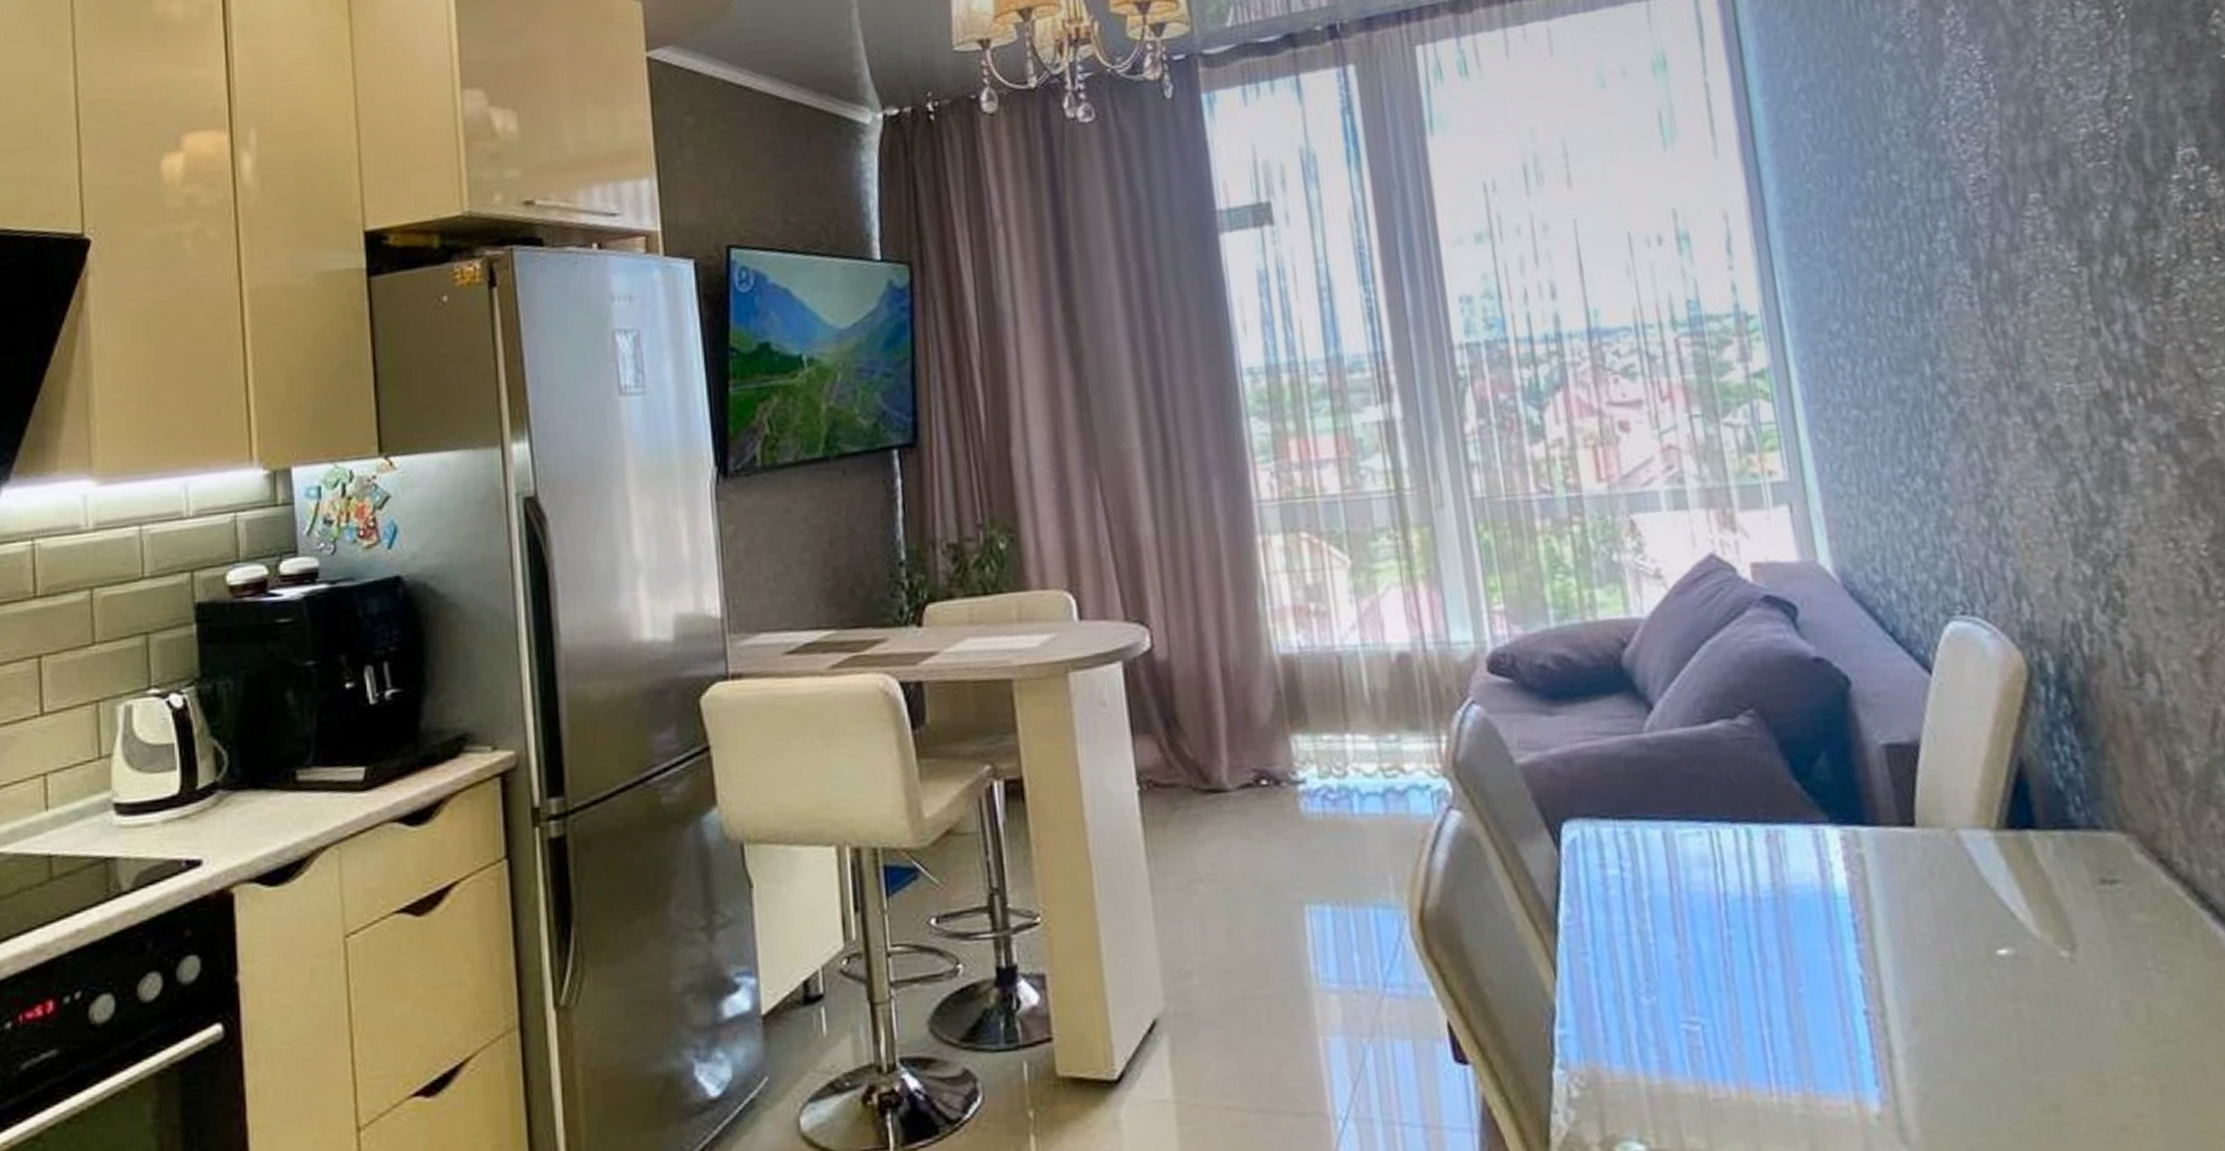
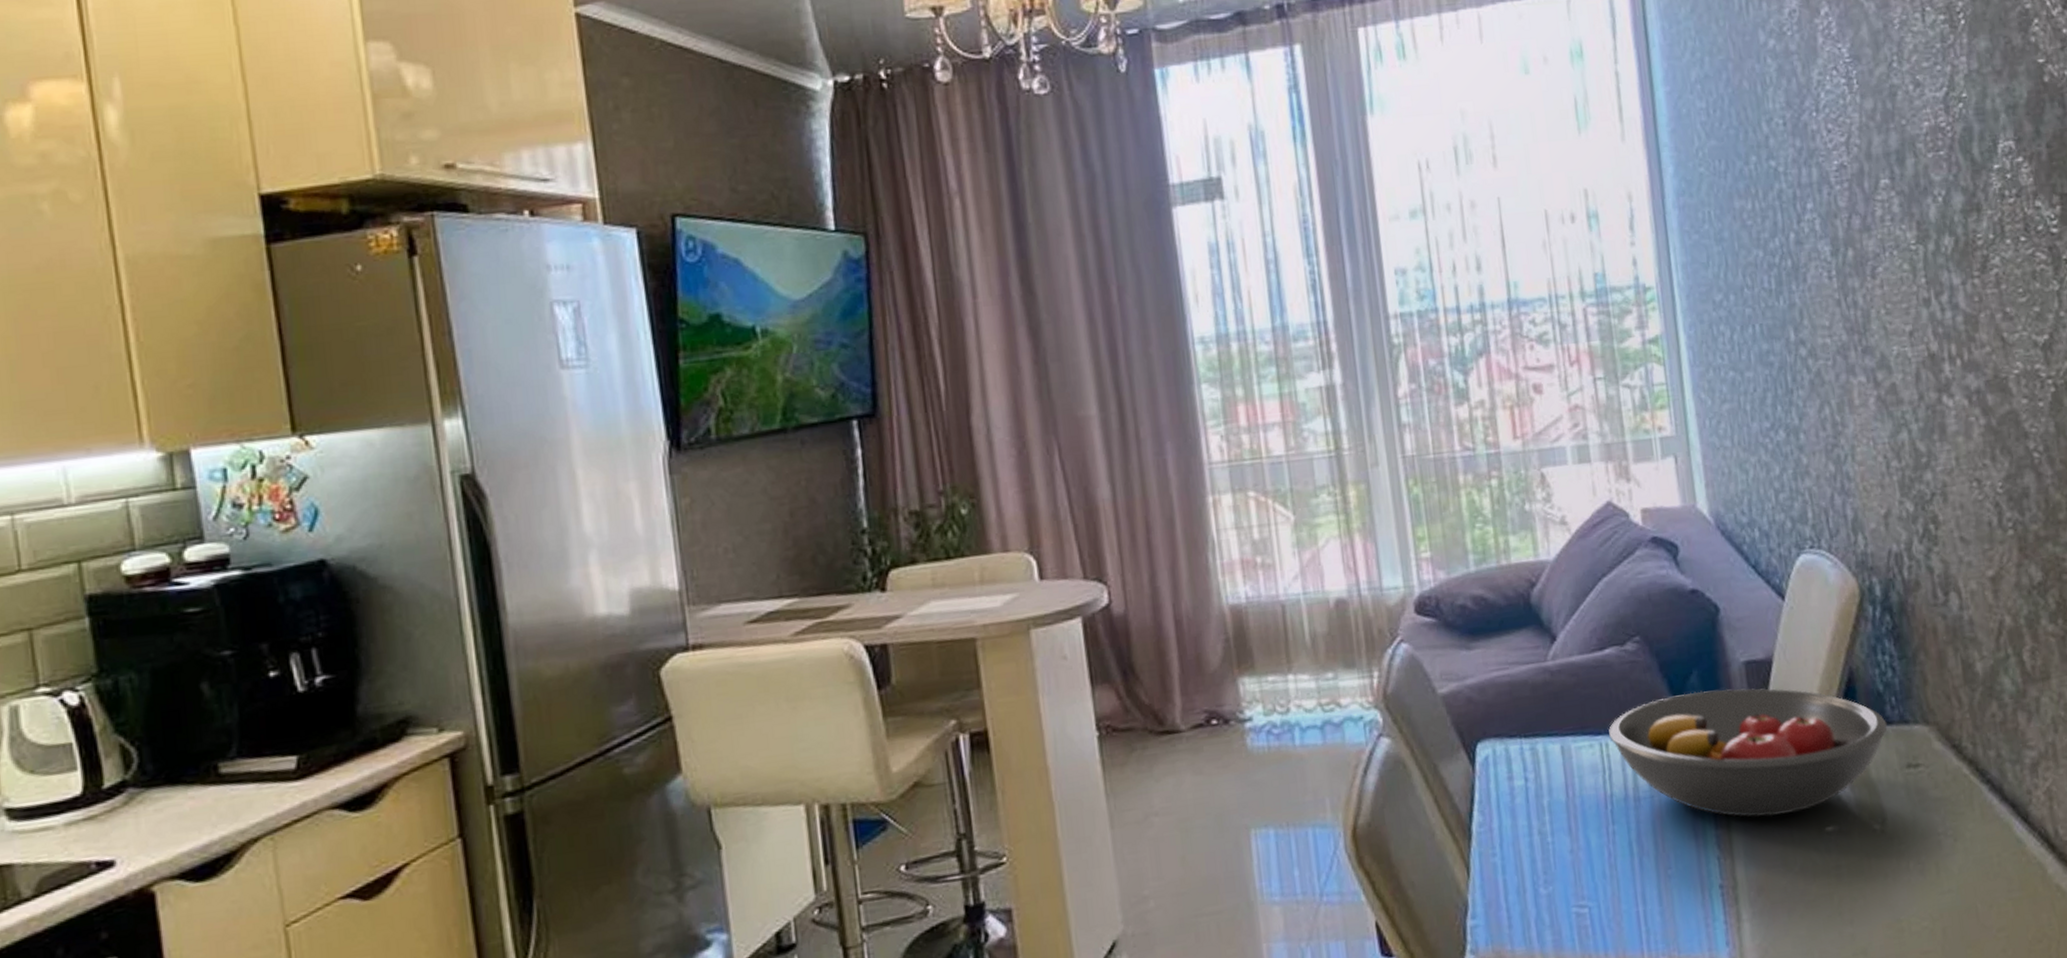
fruit bowl: none [1719,775,2072,932] -> present [1608,688,1888,818]

